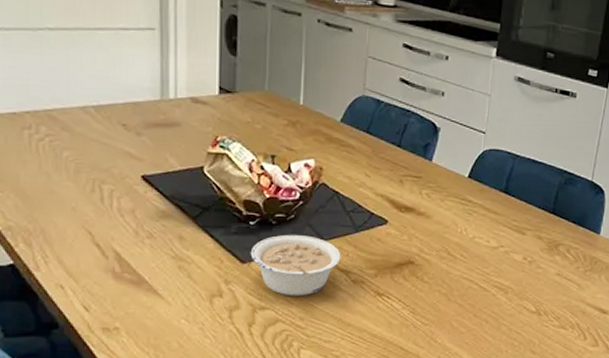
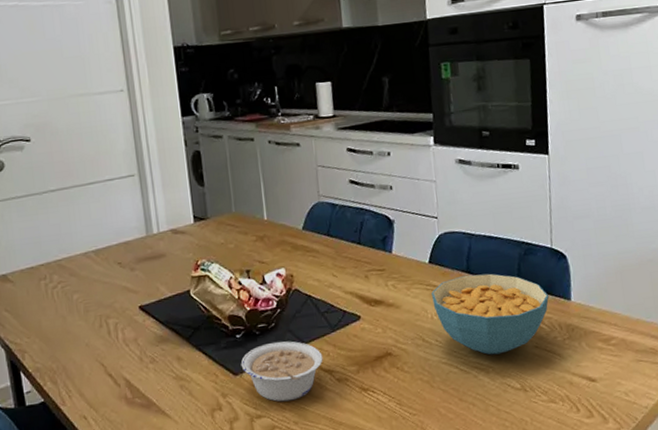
cereal bowl: none [465,195,579,277] -> present [432,273,549,355]

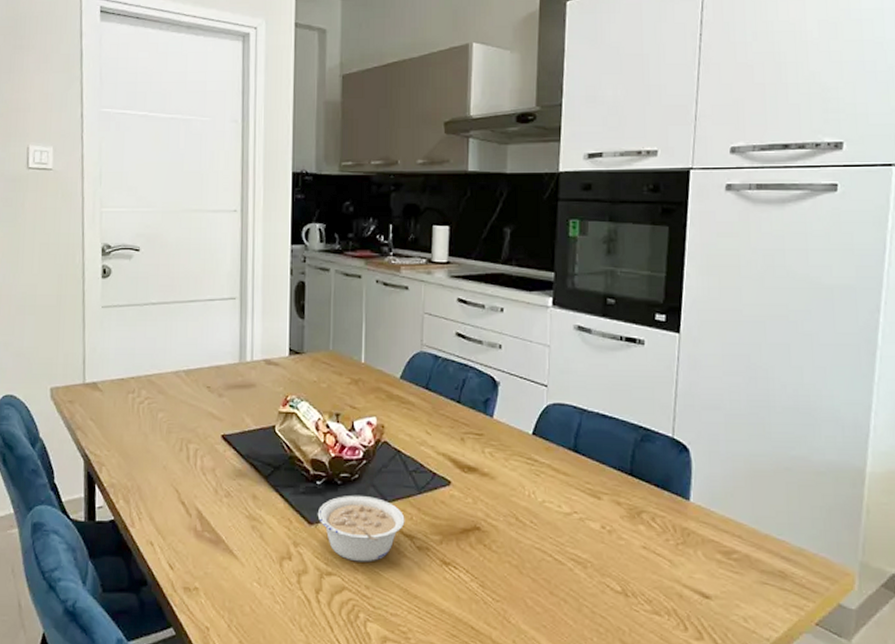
cereal bowl: present [432,273,549,355] -> none [532,454,664,549]

